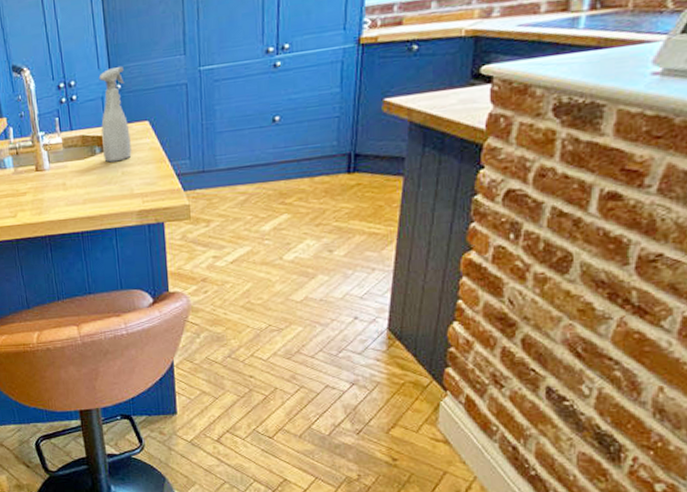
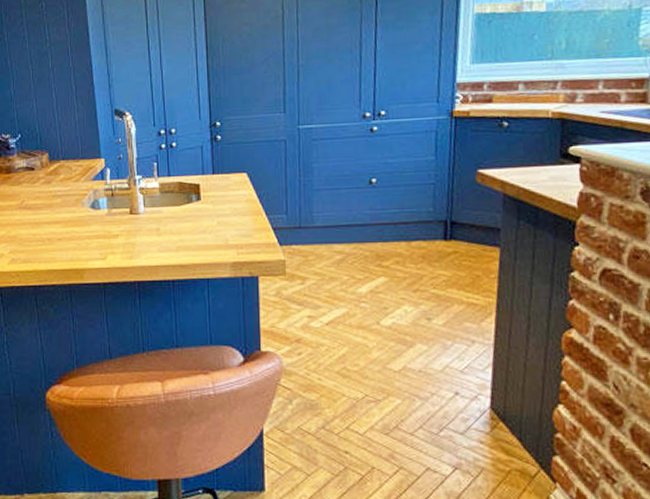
spray bottle: present [99,67,132,163] -> none [199,119,228,211]

